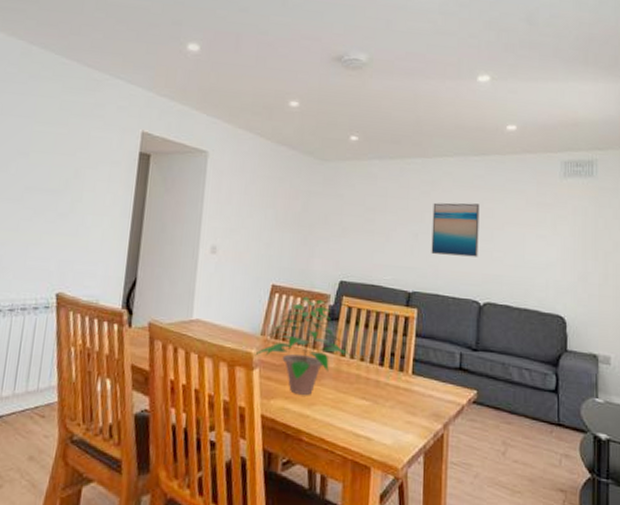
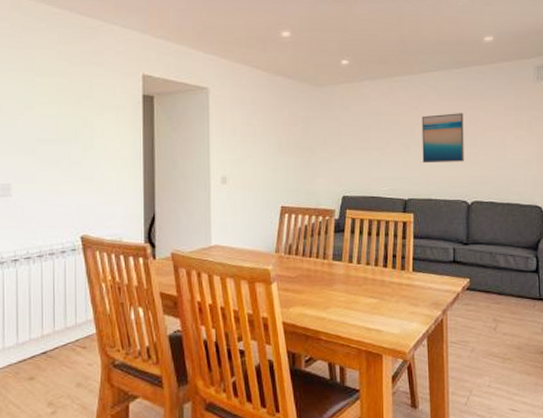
potted plant: present [256,296,351,395] -> none [273,214,358,300]

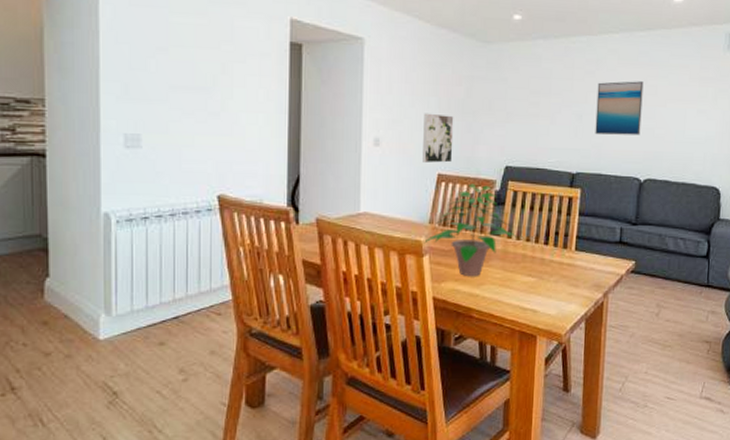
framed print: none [266,151,294,196] -> present [423,113,454,163]
potted plant: none [273,214,358,300] -> present [426,183,517,276]

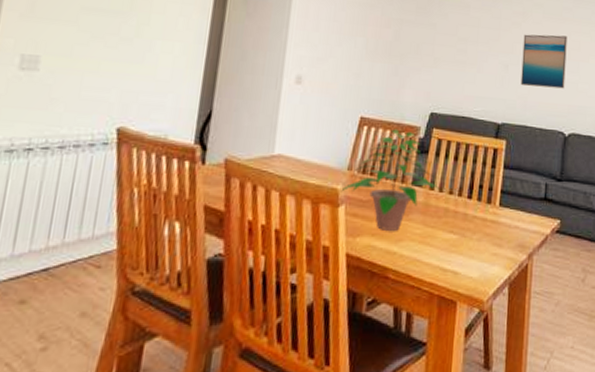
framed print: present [423,113,454,163] -> none [345,53,381,106]

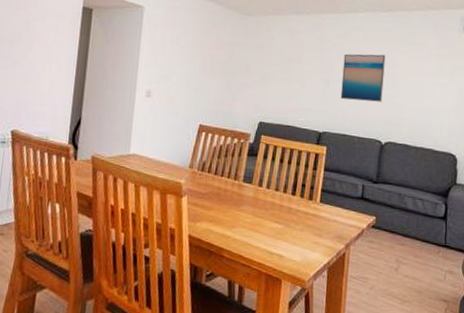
potted plant: present [342,129,440,231] -> none [185,135,267,219]

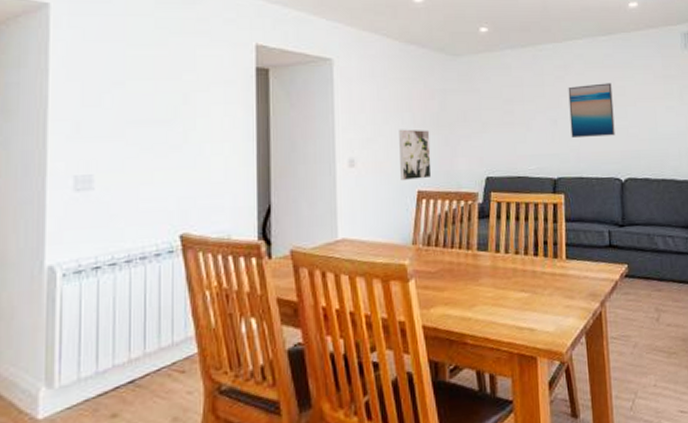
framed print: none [187,71,216,116] -> present [399,129,432,180]

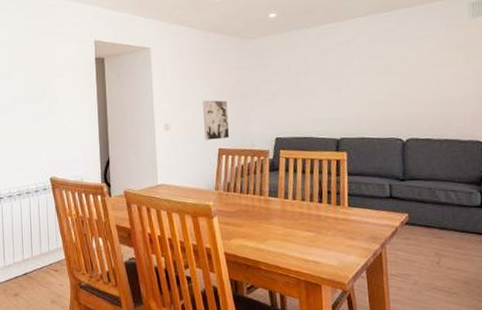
wall art: present [568,83,615,137] -> none [350,54,397,103]

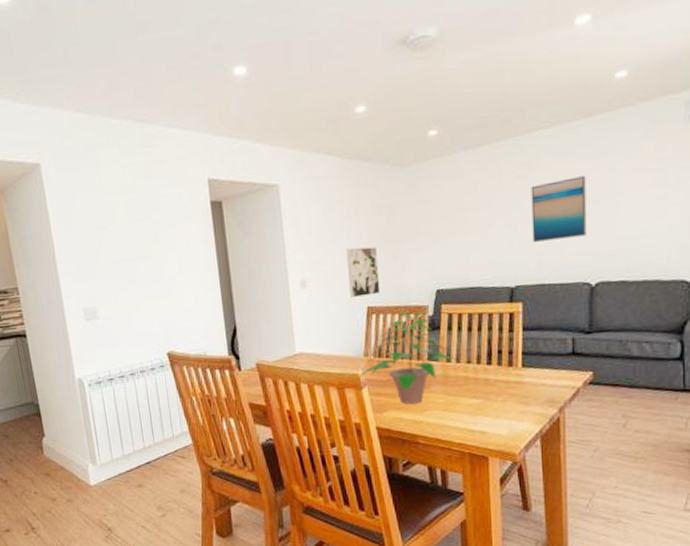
potted plant: none [214,154,293,233] -> present [363,312,457,404]
wall art: none [350,54,397,103] -> present [531,176,587,242]

